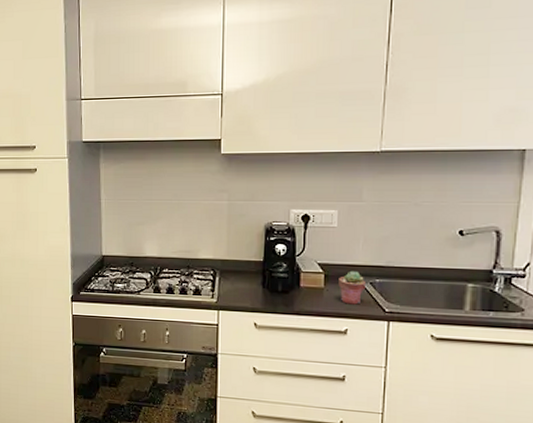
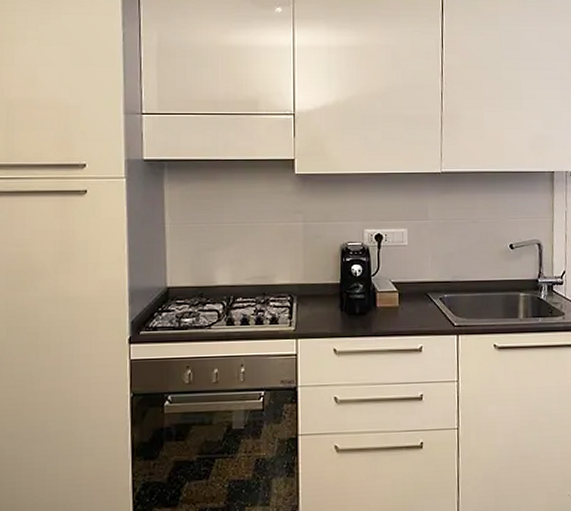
potted succulent: present [339,270,365,305] -> none [412,287,436,321]

